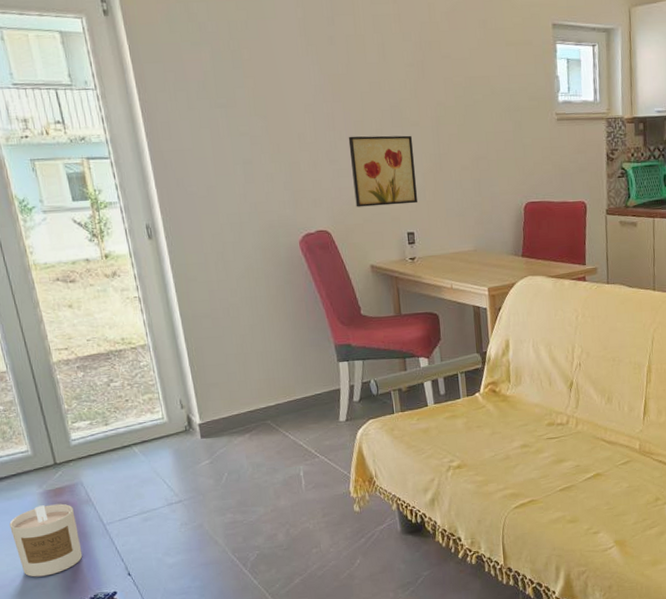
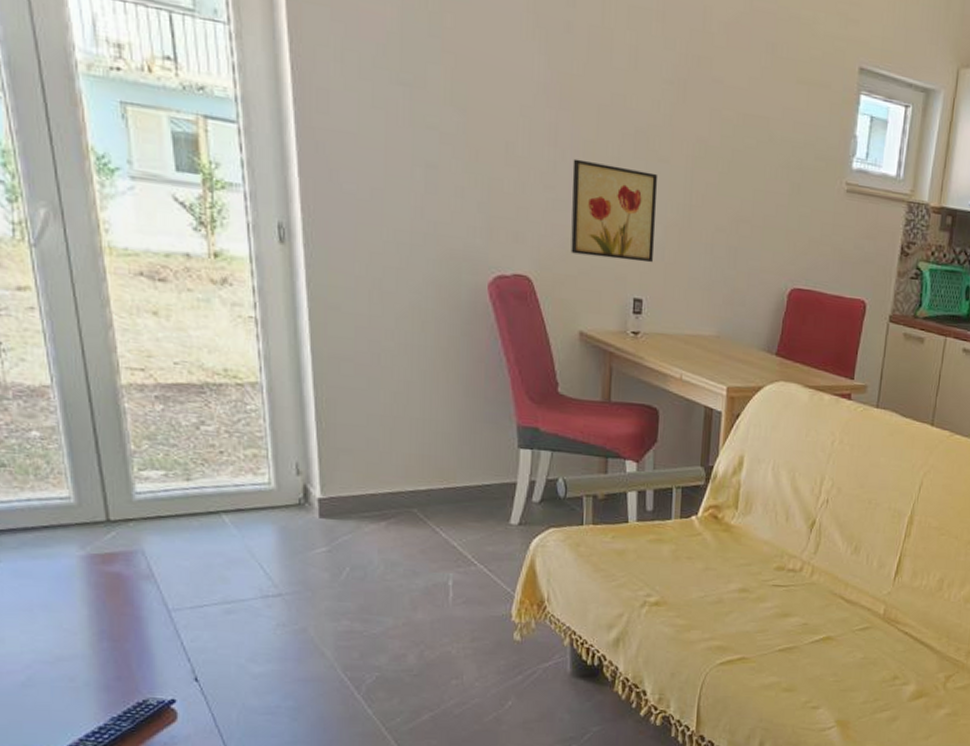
candle: present [9,503,83,577] -> none [31,573,133,667]

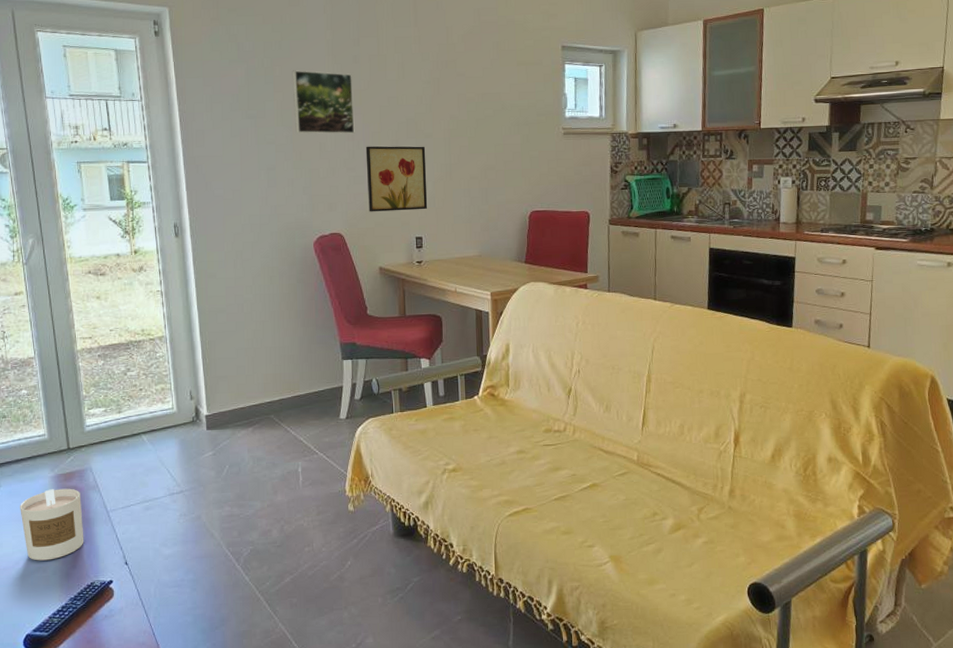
candle: none [31,573,133,667] -> present [20,488,84,561]
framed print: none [470,24,561,137] -> present [292,70,355,134]

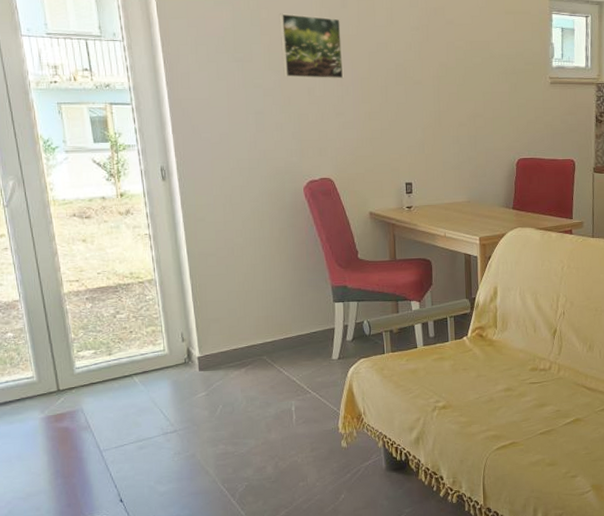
candle: present [20,488,84,561] -> none [10,429,78,500]
wall art: present [365,146,428,212] -> none [354,91,417,158]

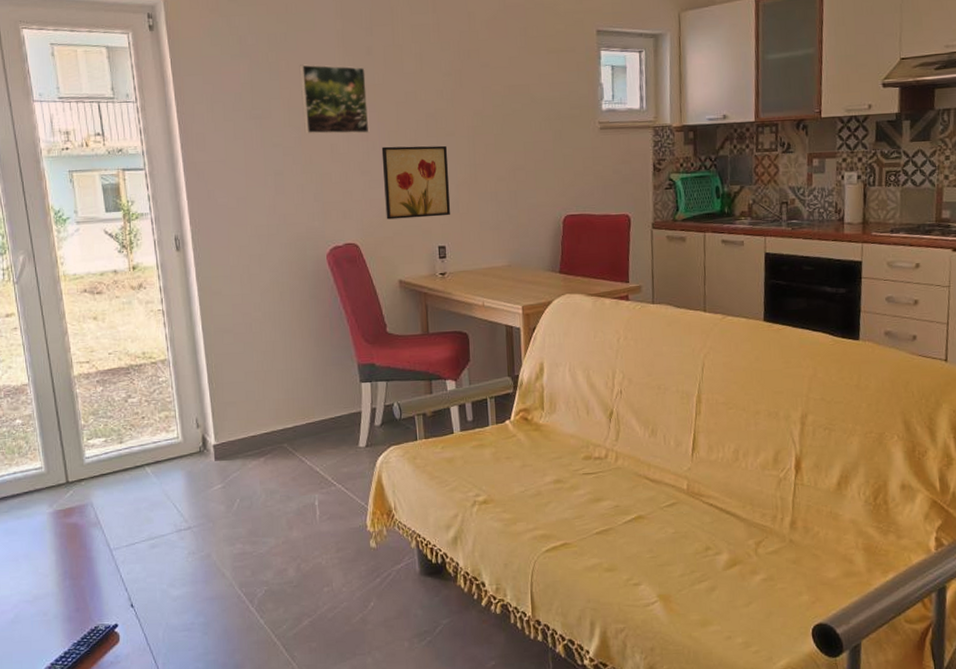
wall art: none [354,91,417,158] -> present [381,145,451,220]

